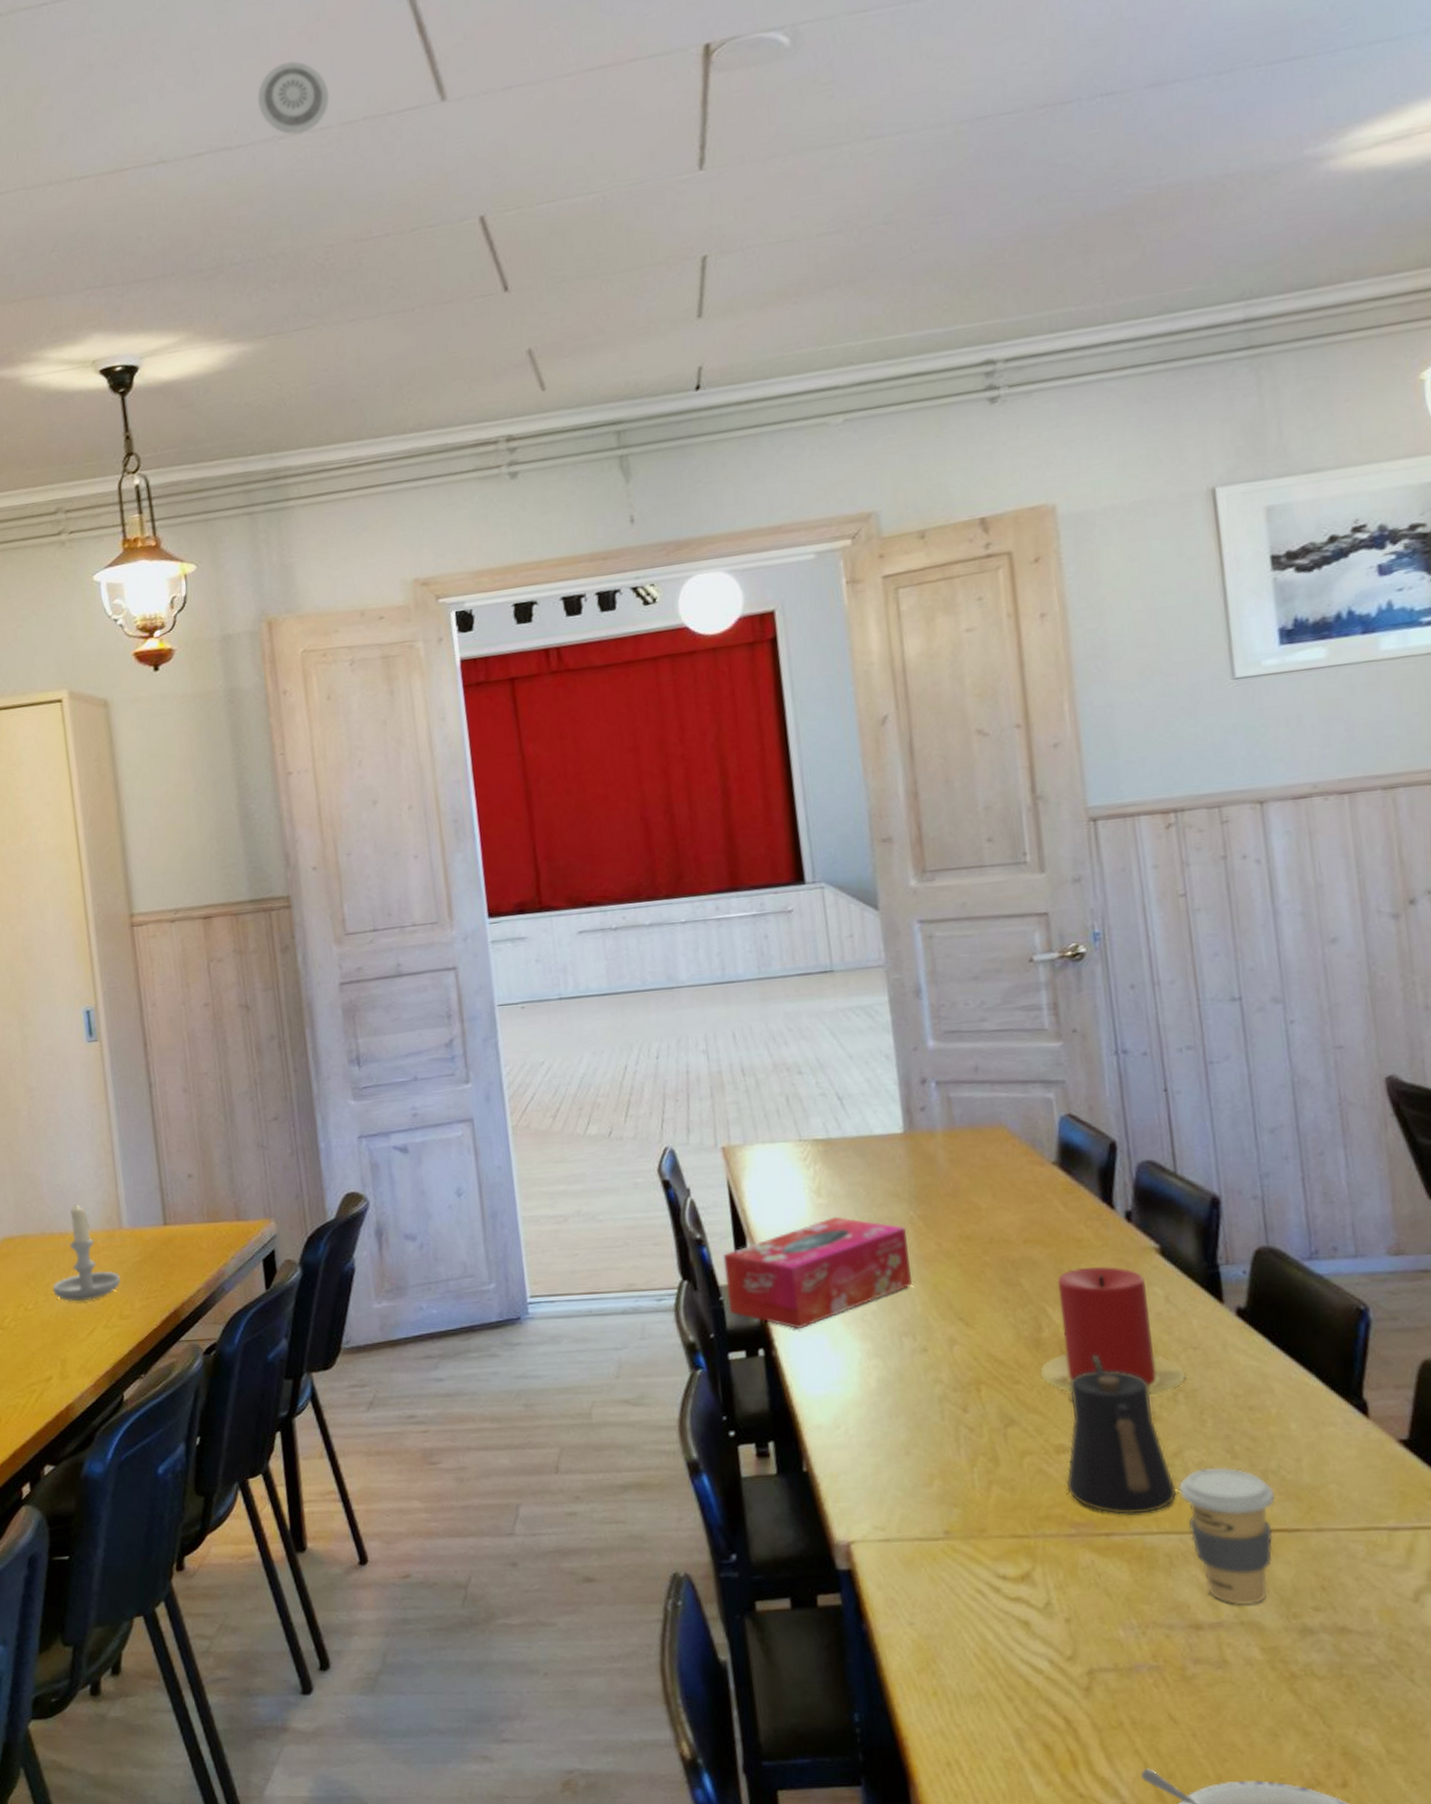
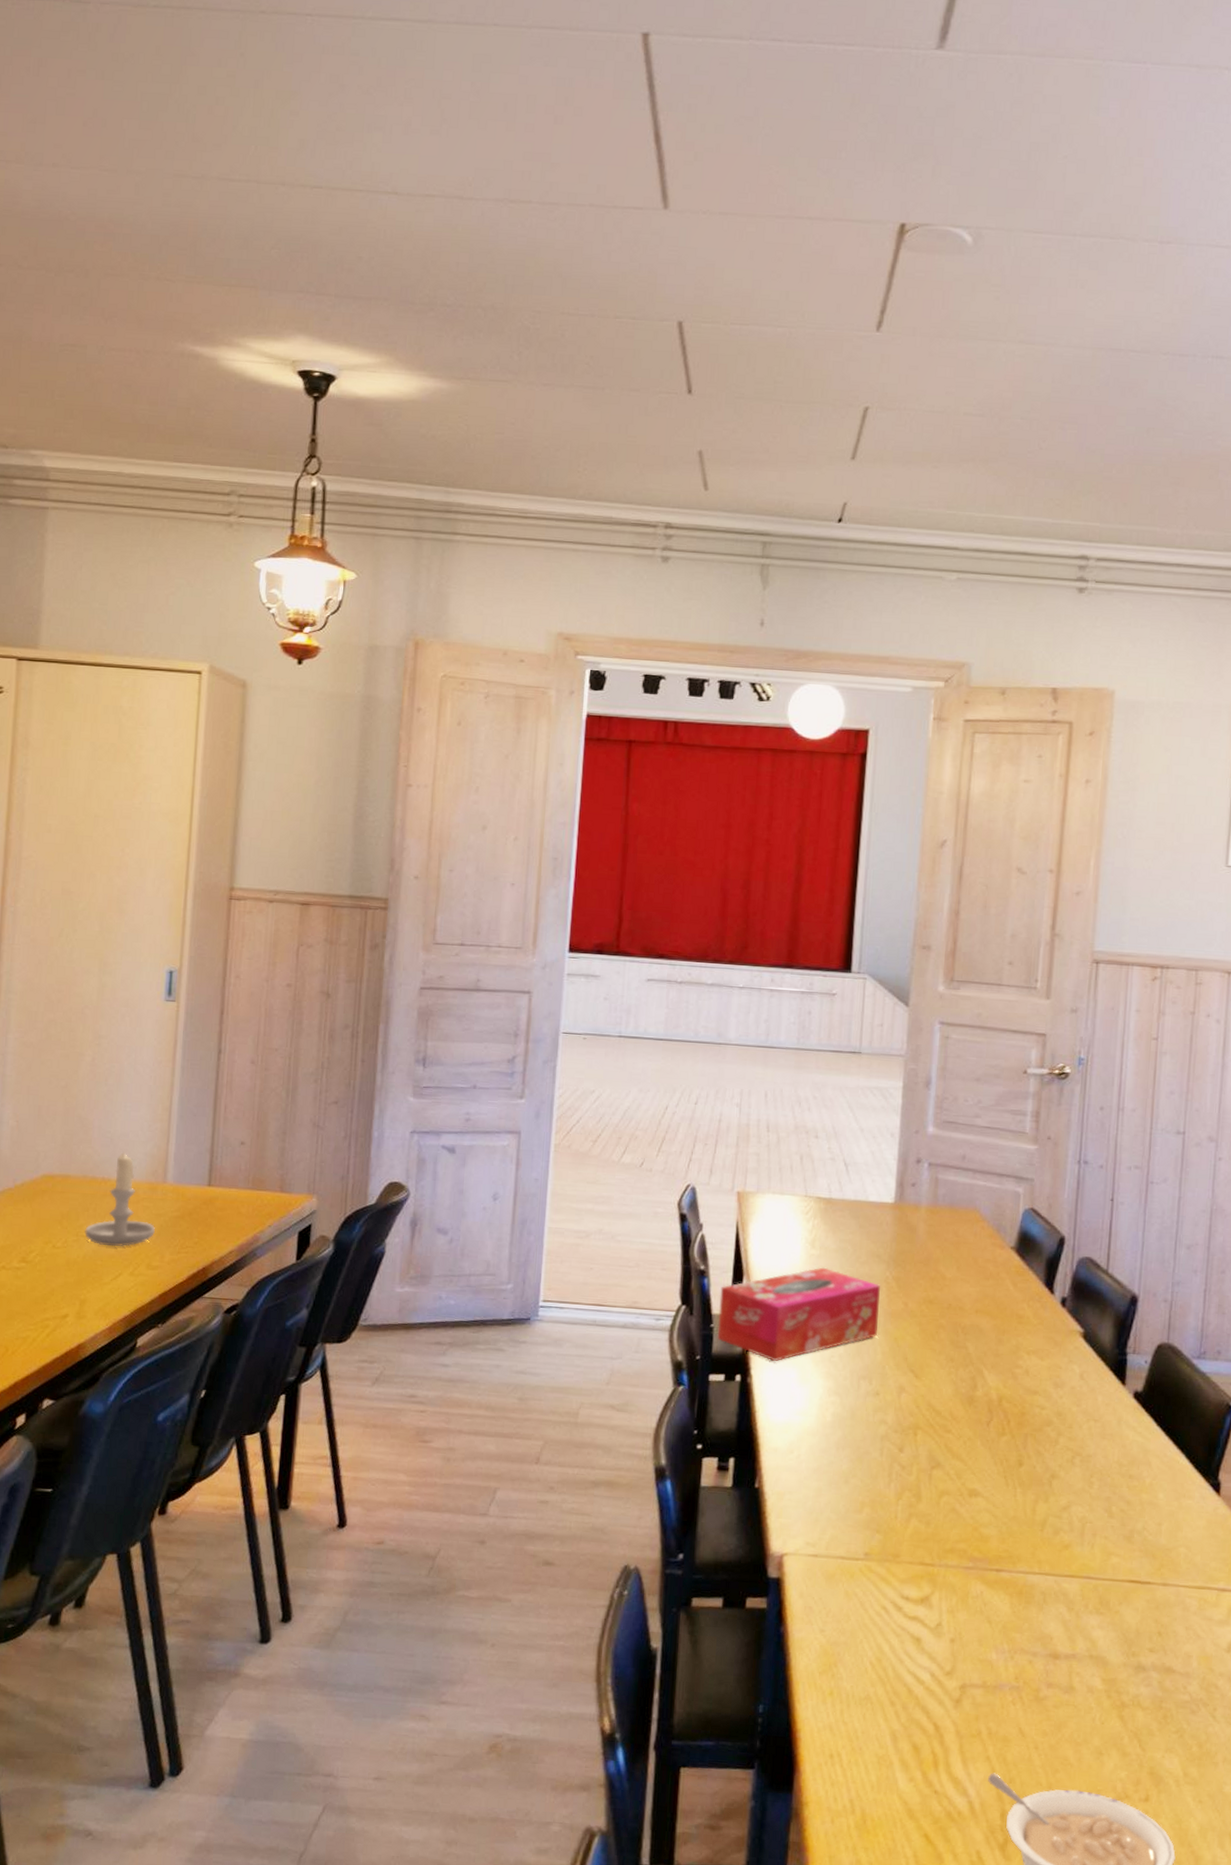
smoke detector: present [257,60,330,135] -> none [495,134,564,203]
candle: present [1040,1267,1186,1396] -> none [968,1340,1085,1457]
kettle: present [1066,1354,1177,1515] -> none [972,1415,1060,1556]
coffee cup: present [1179,1467,1275,1606] -> none [1062,1522,1136,1643]

